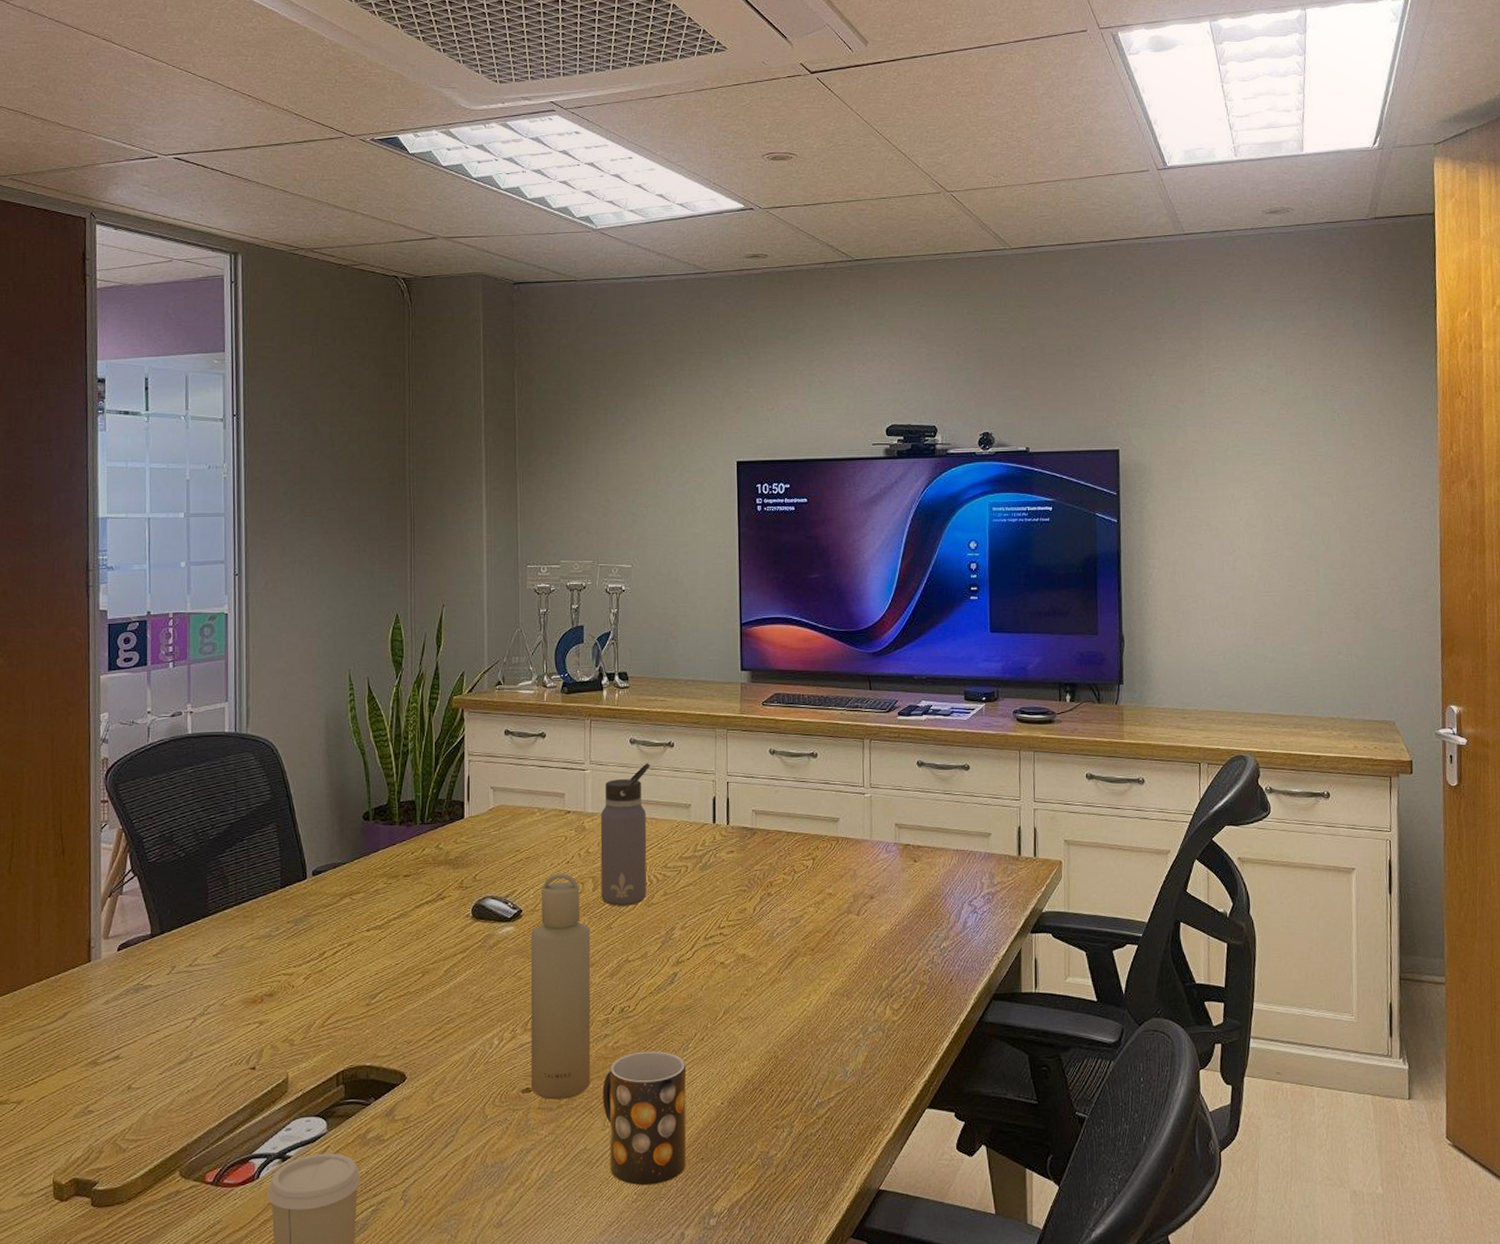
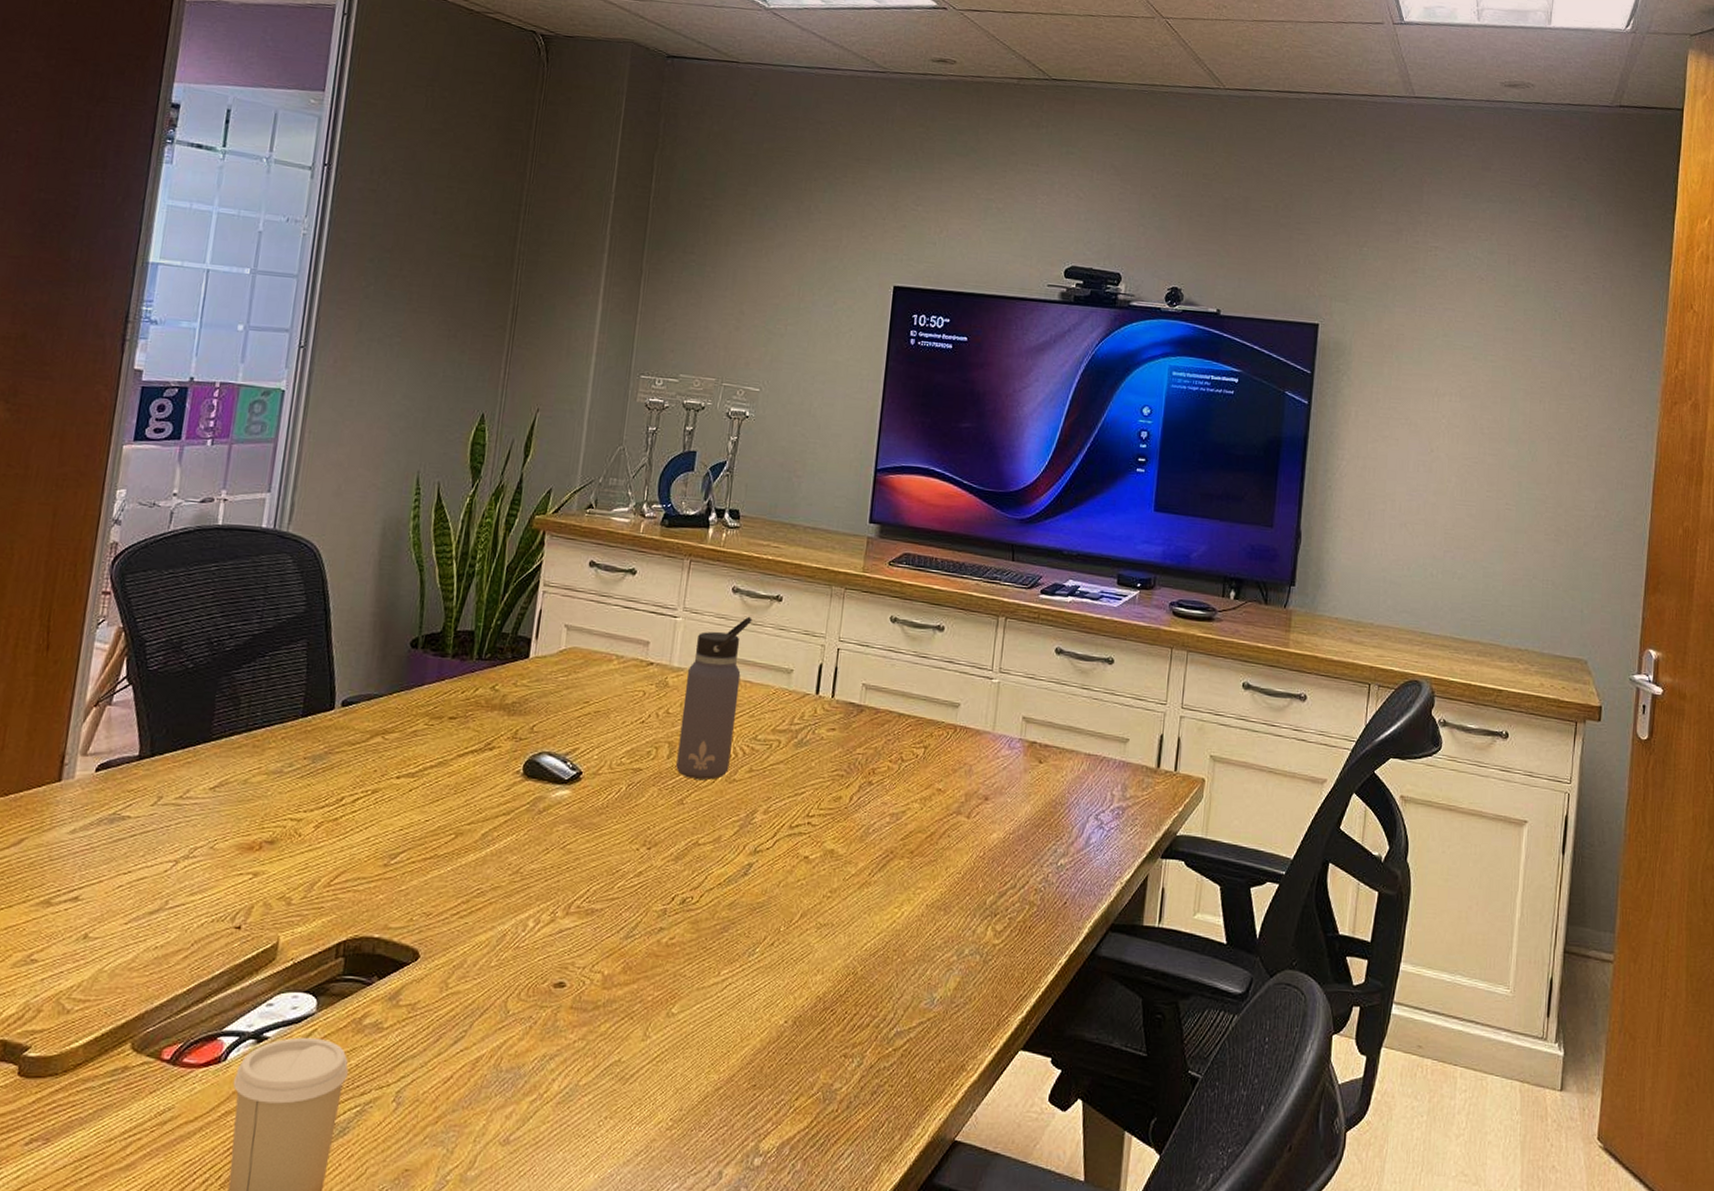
bottle: present [530,873,591,1100] -> none [565,733,659,1000]
mug: present [602,1050,687,1186] -> none [645,951,749,1111]

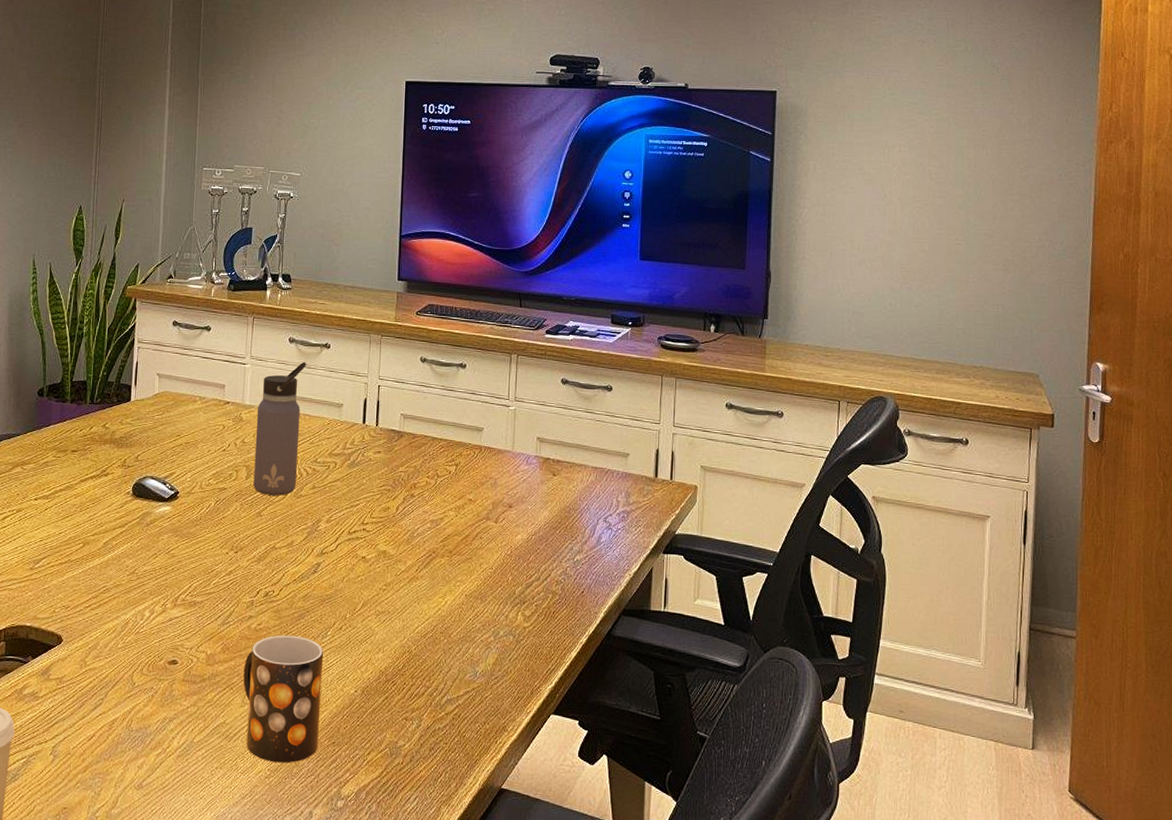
mug: none [645,951,749,1111] -> present [243,635,323,763]

